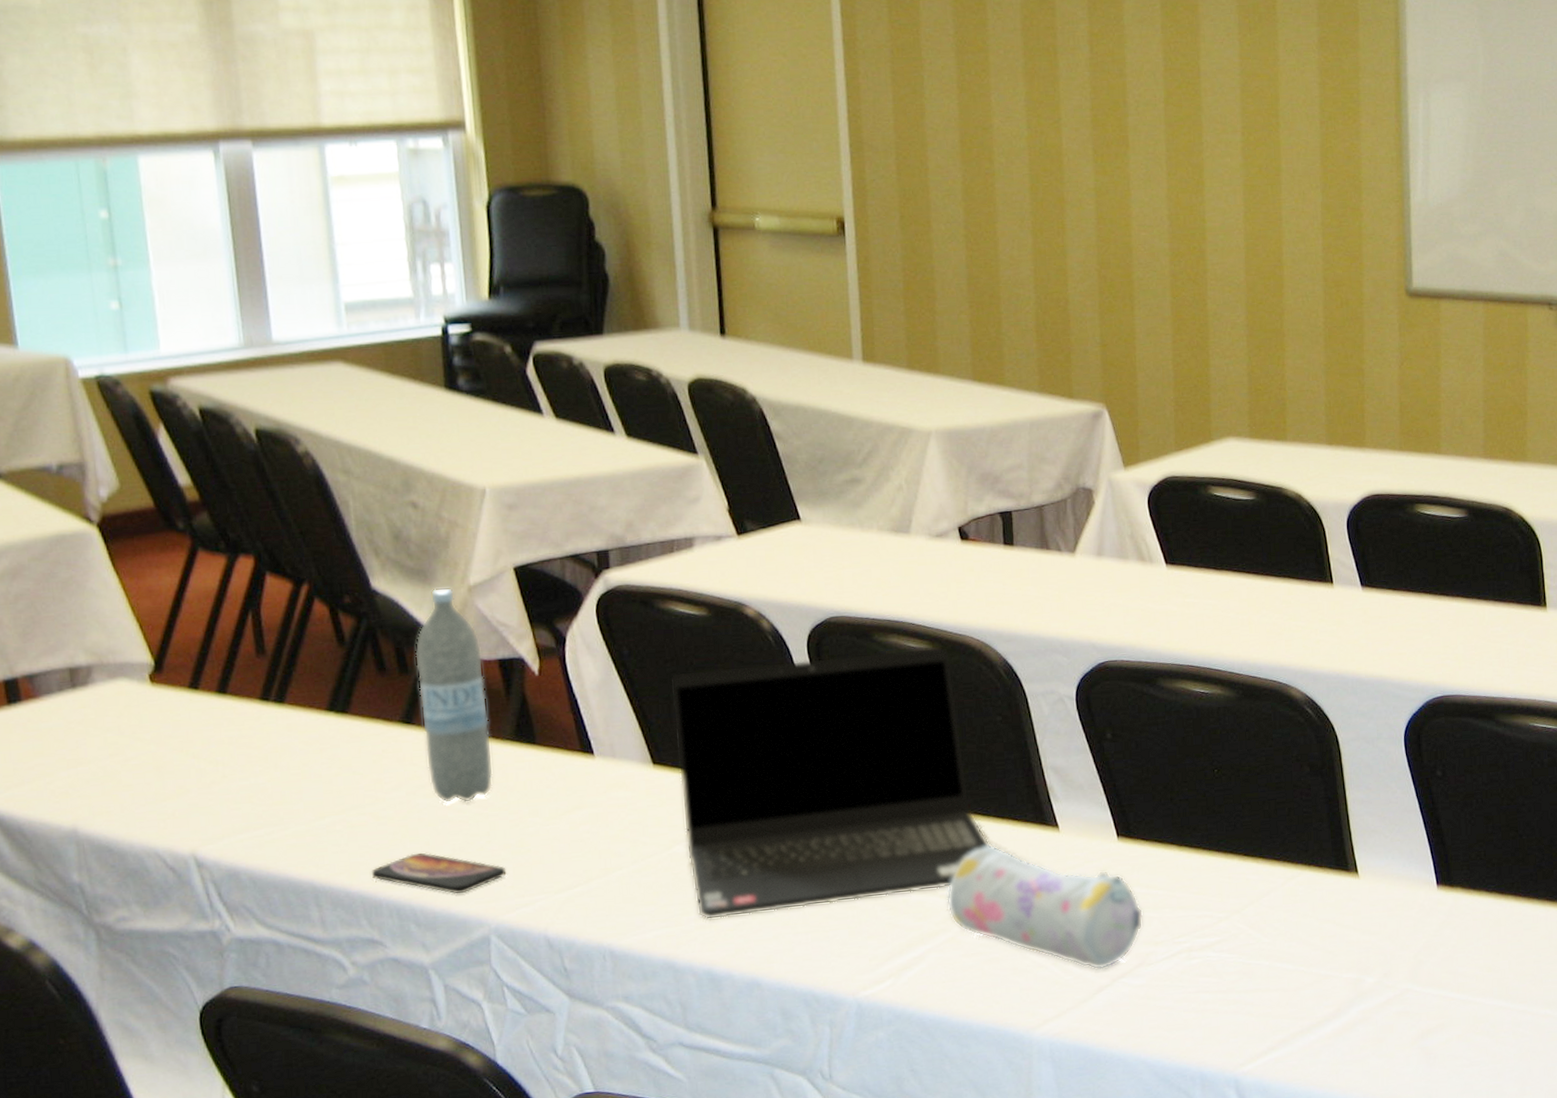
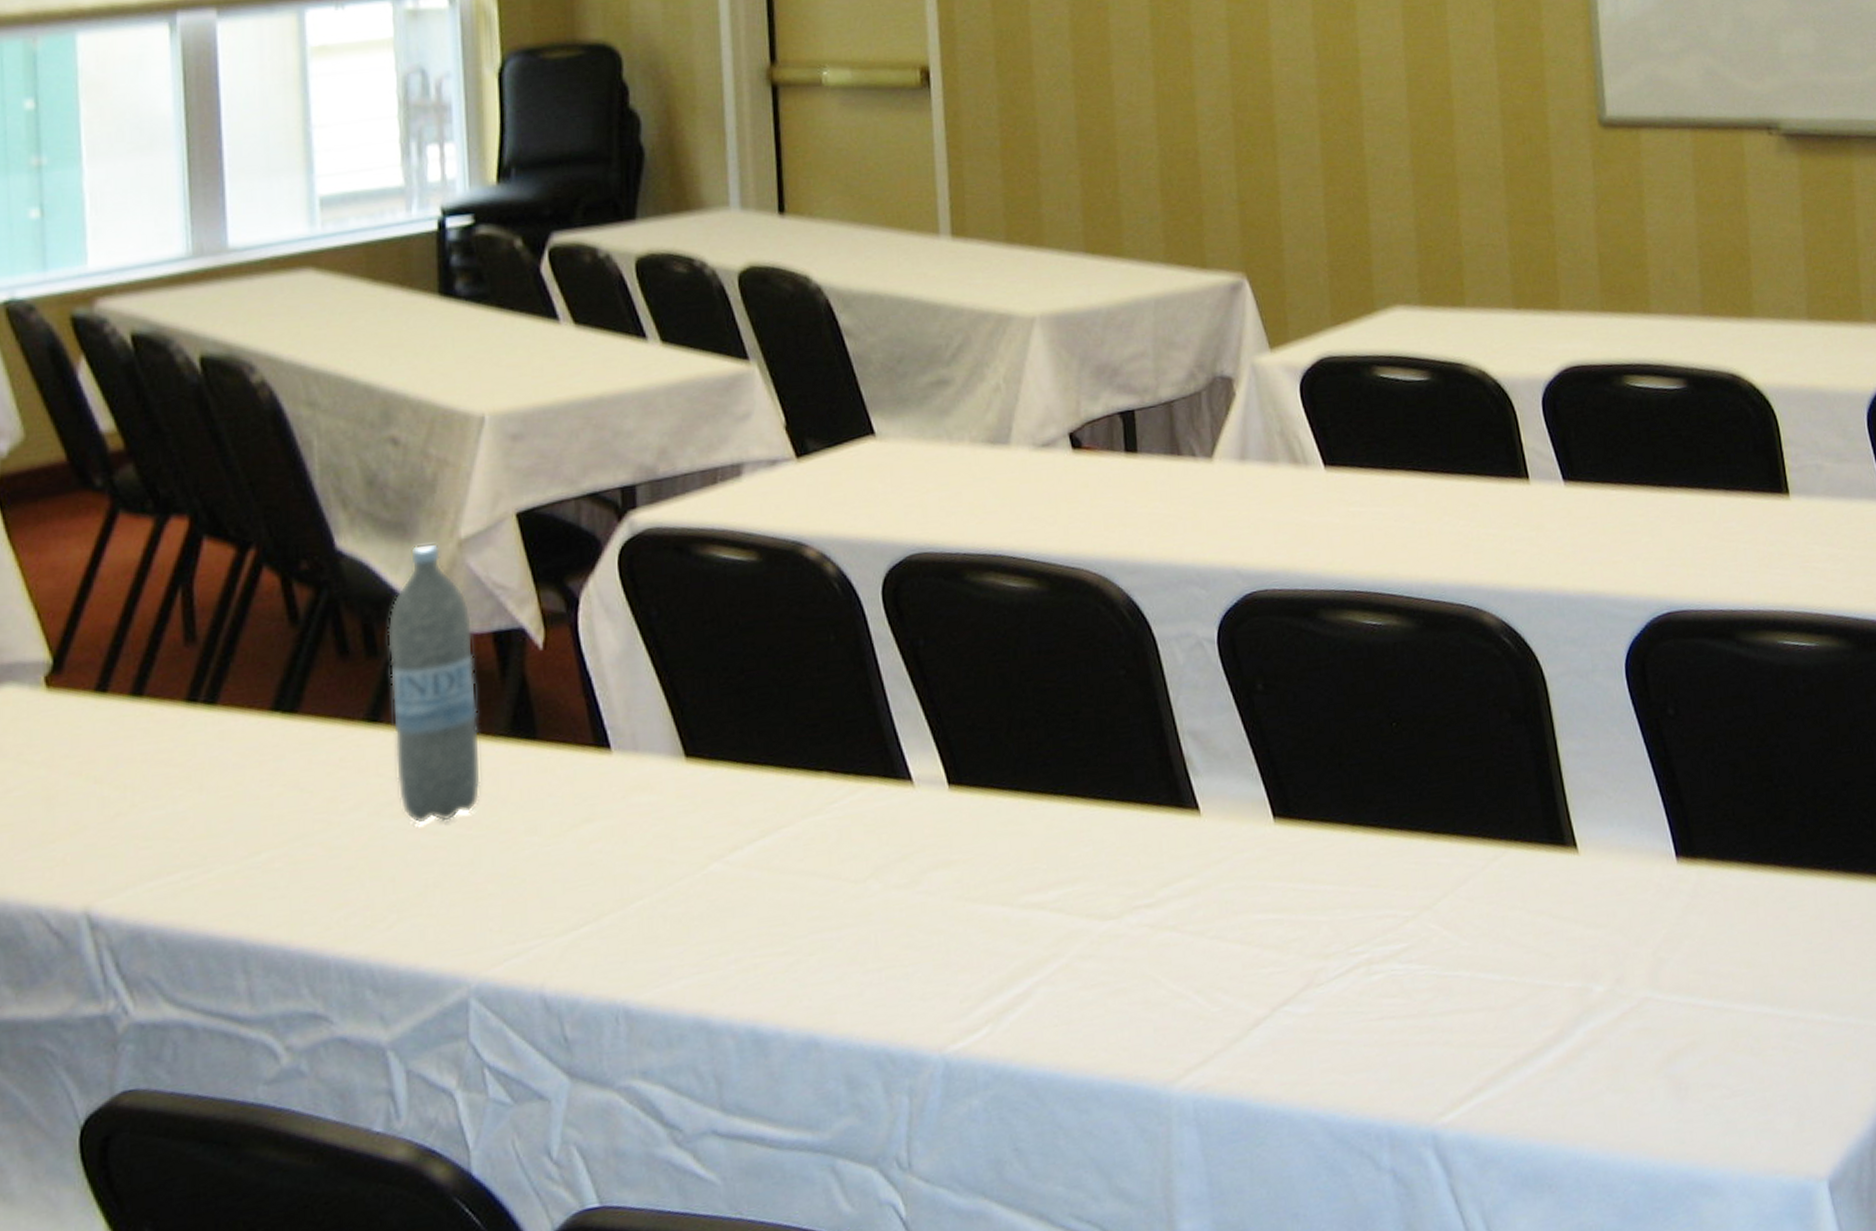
smartphone: present [371,852,507,894] -> none [317,892,494,945]
laptop computer: present [671,647,992,920] -> none [710,584,1115,961]
pencil case: present [946,844,1144,970] -> none [1058,837,1310,997]

